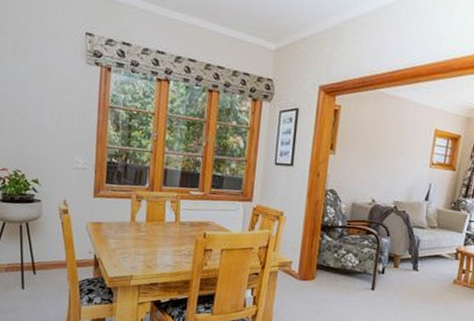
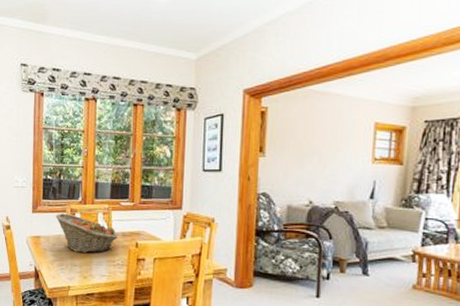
fruit basket: none [119,199,185,243] -> present [55,213,118,254]

